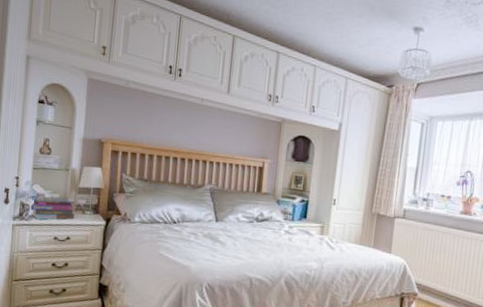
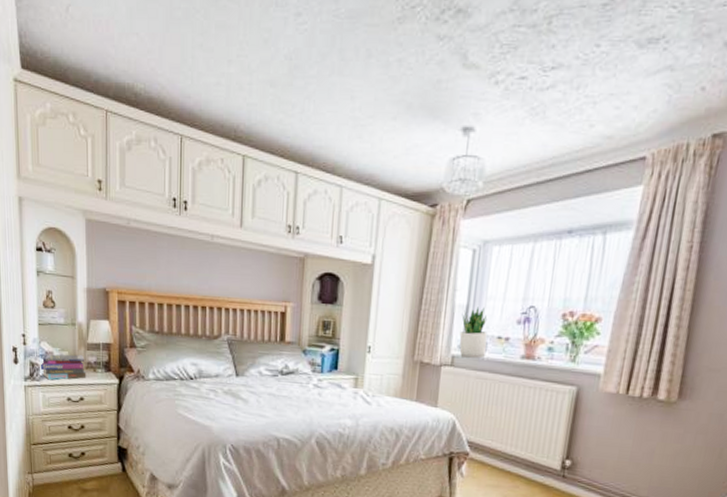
planter: none [410,170,433,213] -> present [459,307,488,359]

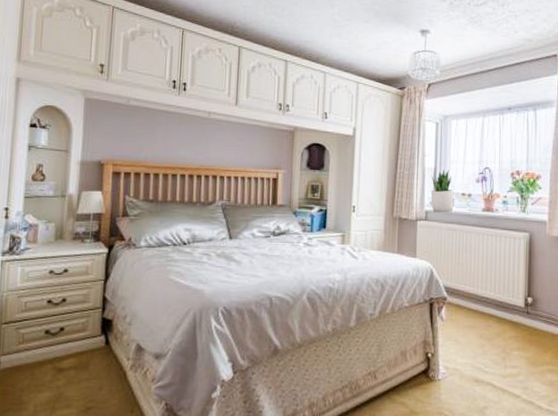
books: present [39,354,86,380] -> none [20,226,73,253]

